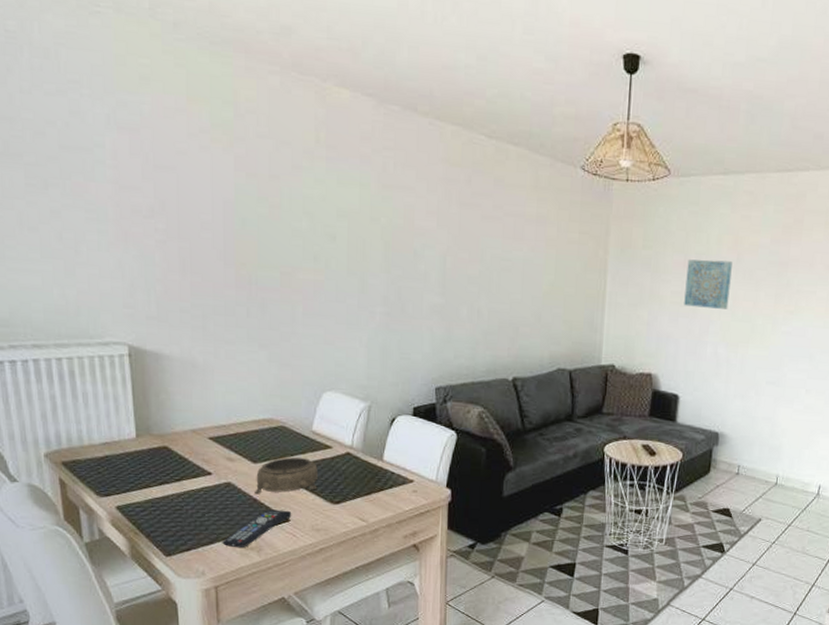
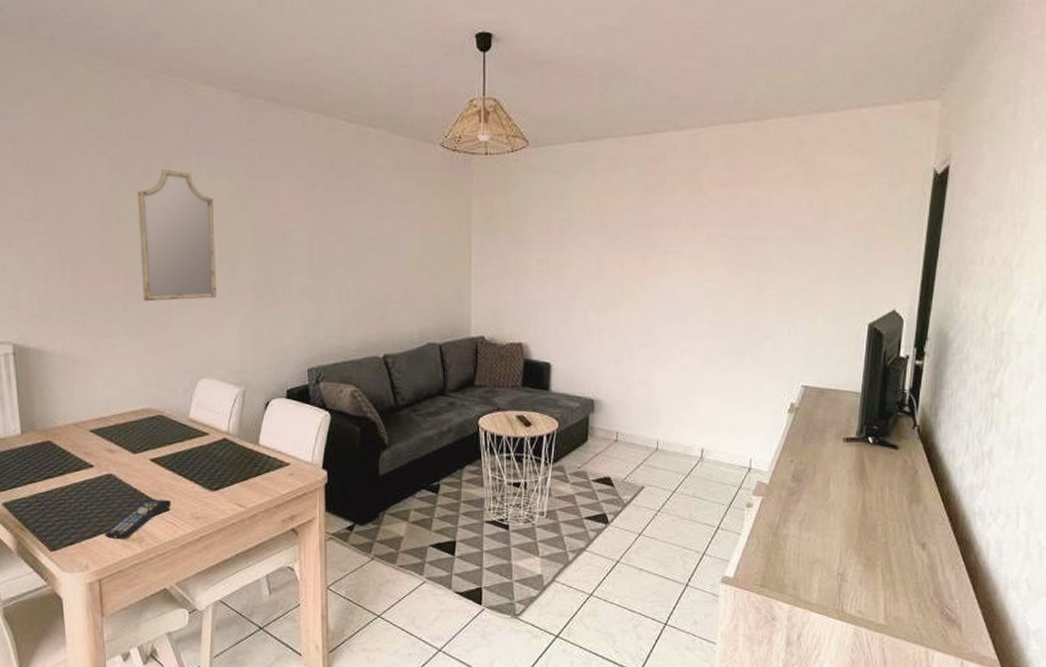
decorative bowl: present [255,457,318,495] -> none [135,446,196,485]
home mirror: none [264,173,345,311] -> present [138,170,217,302]
wall art: present [684,259,733,309] -> none [550,226,596,274]

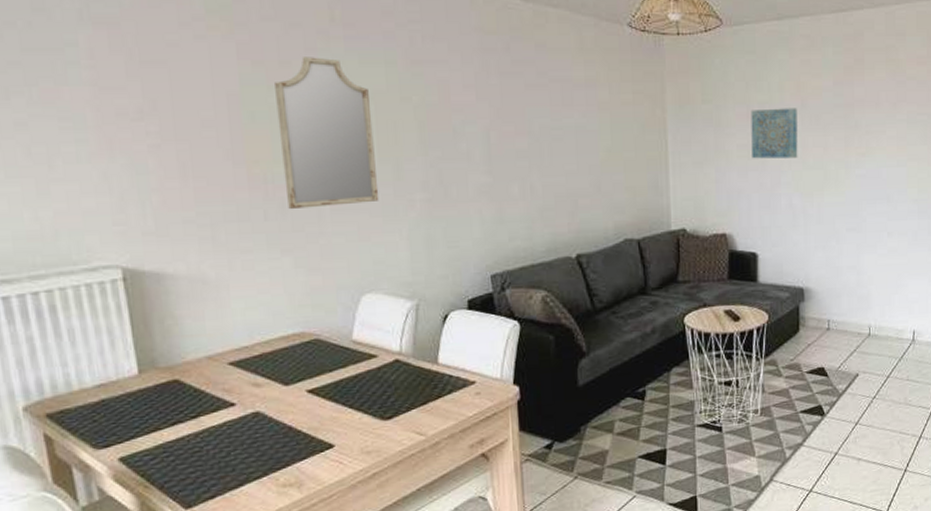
remote control: present [104,499,172,540] -> none [254,434,336,487]
wall art: none [550,226,596,274] -> present [751,108,798,159]

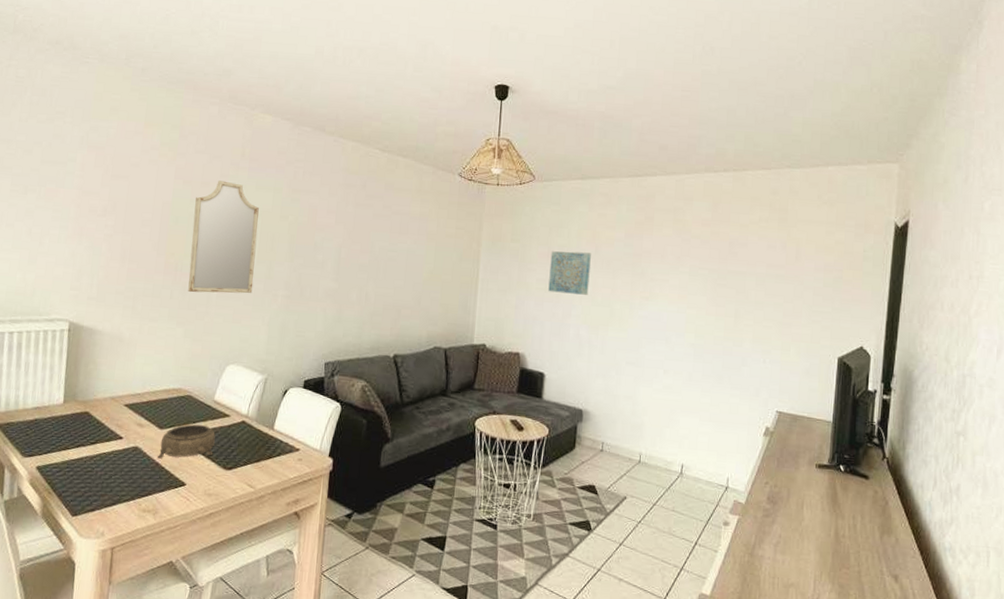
decorative bowl: none [289,372,364,422] -> present [158,424,215,459]

